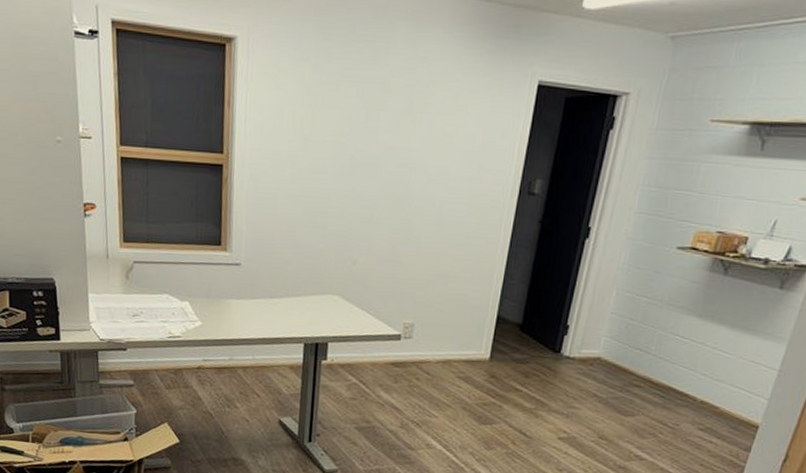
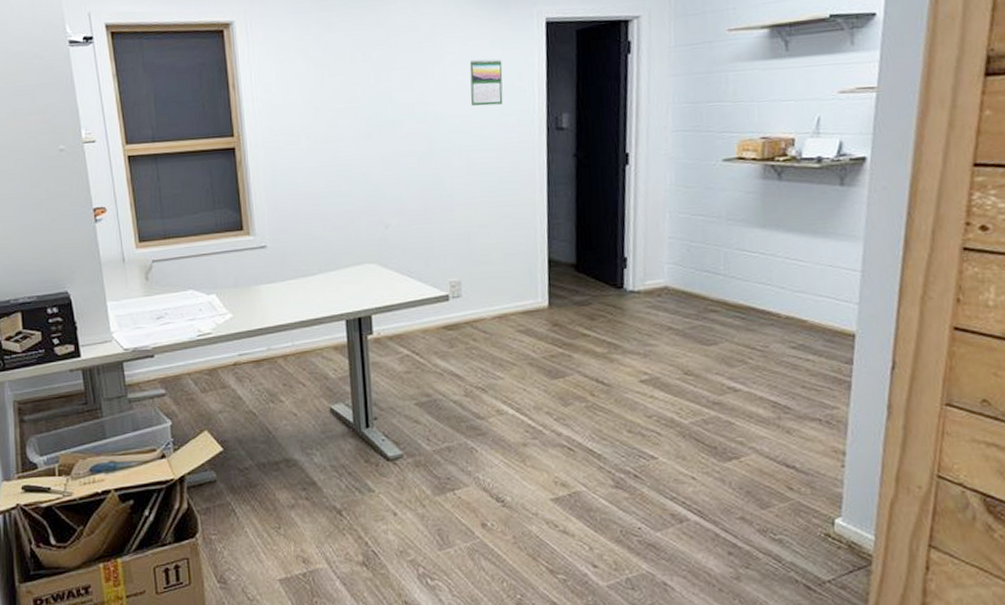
calendar: none [451,111,489,161] -> present [469,59,503,106]

